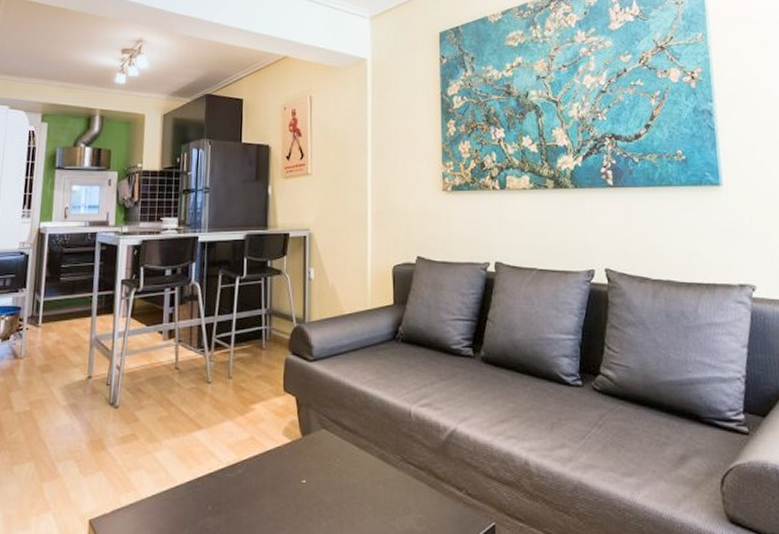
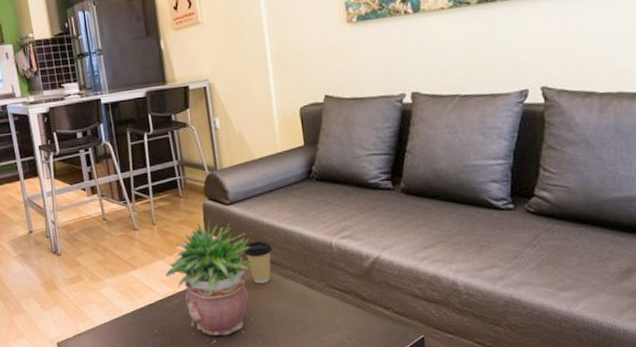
potted plant: none [232,375,331,517] -> present [165,218,255,336]
coffee cup: none [320,404,351,454] -> present [244,241,273,284]

